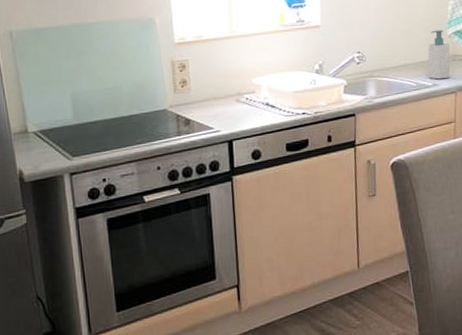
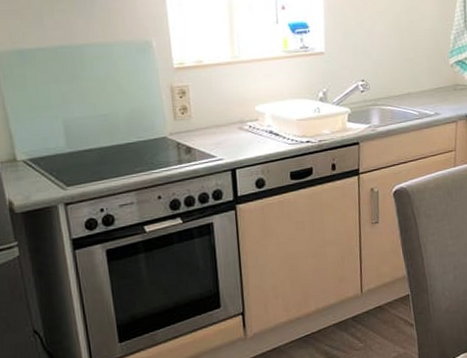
soap bottle: present [428,29,450,80] -> none [430,59,452,109]

